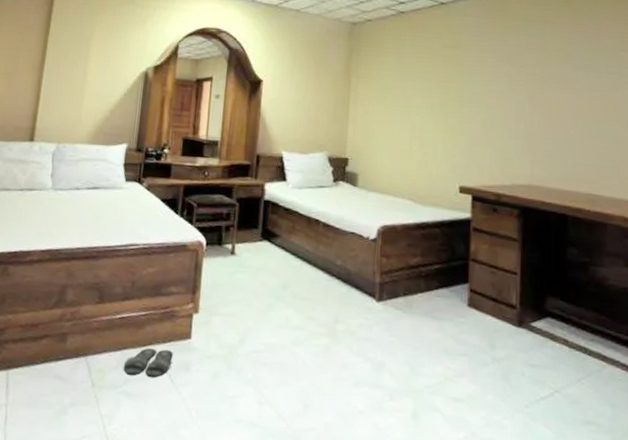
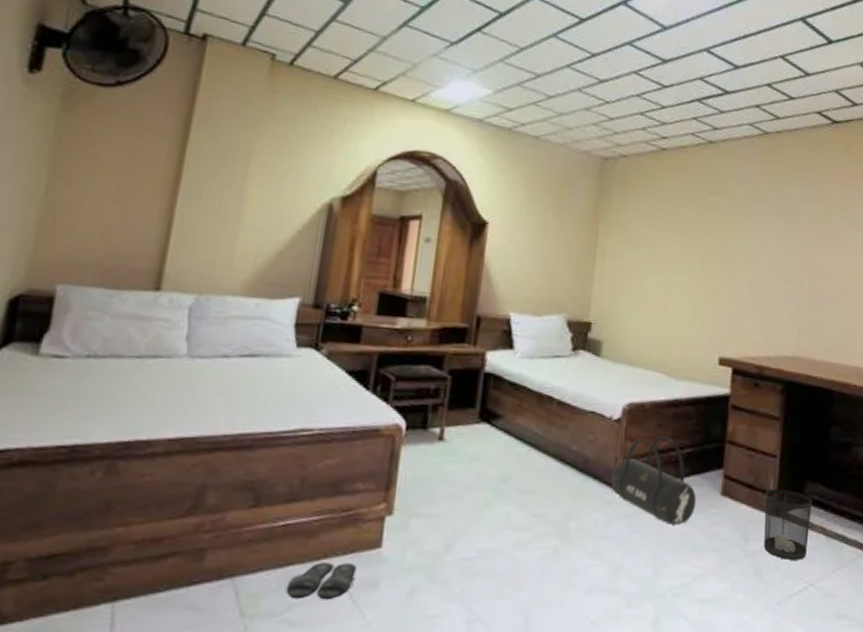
duffel bag: none [371,254,446,331] -> present [611,436,697,525]
waste bin: none [508,302,554,368] -> present [763,488,813,560]

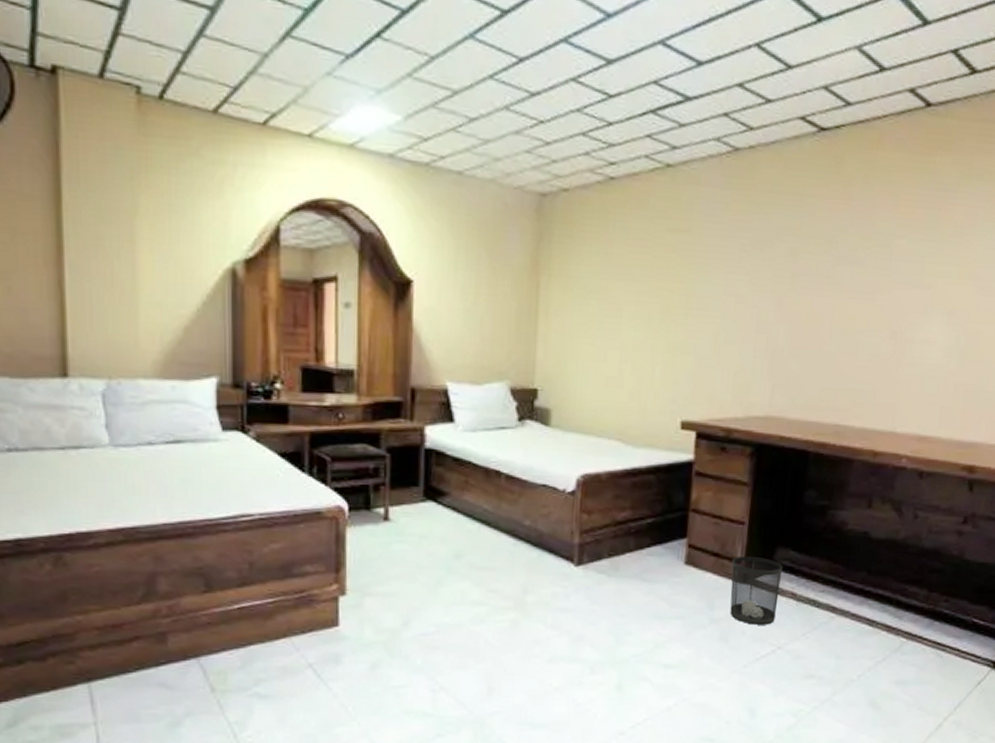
slippers: present [286,562,356,599] -> none [251,641,318,674]
duffel bag: present [611,436,697,525] -> none [568,507,659,595]

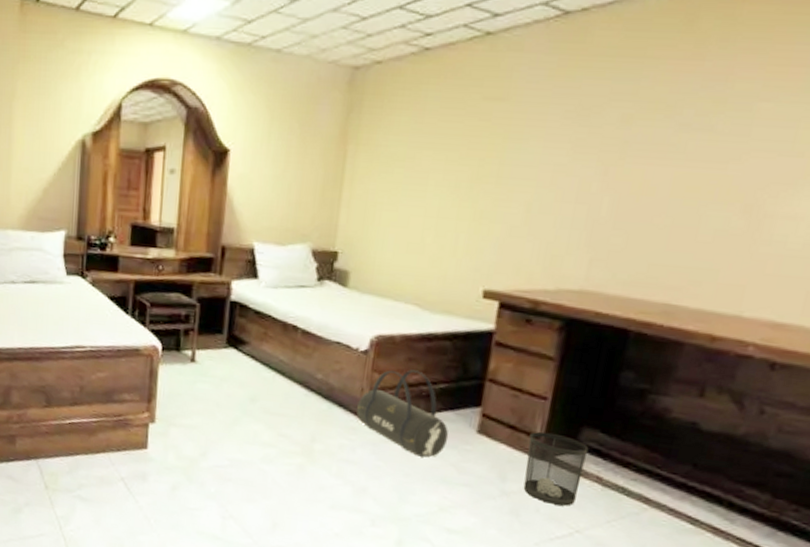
duffel bag: none [568,507,659,595] -> present [356,369,449,457]

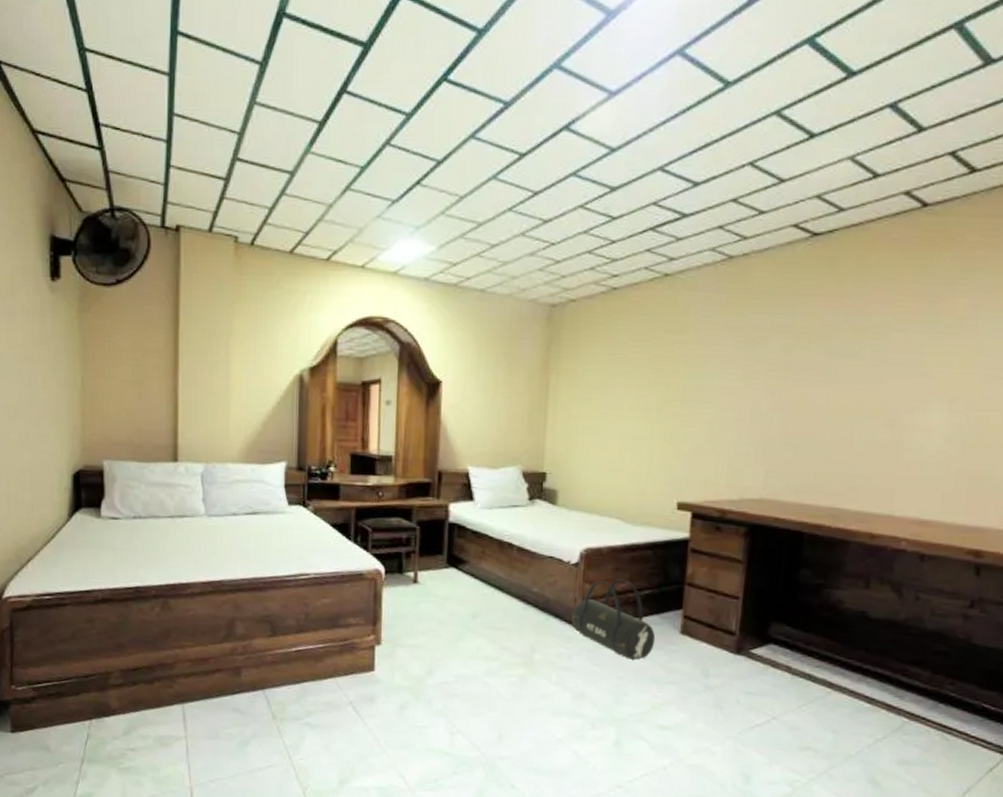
waste bin: present [523,431,589,506] -> none [724,628,778,696]

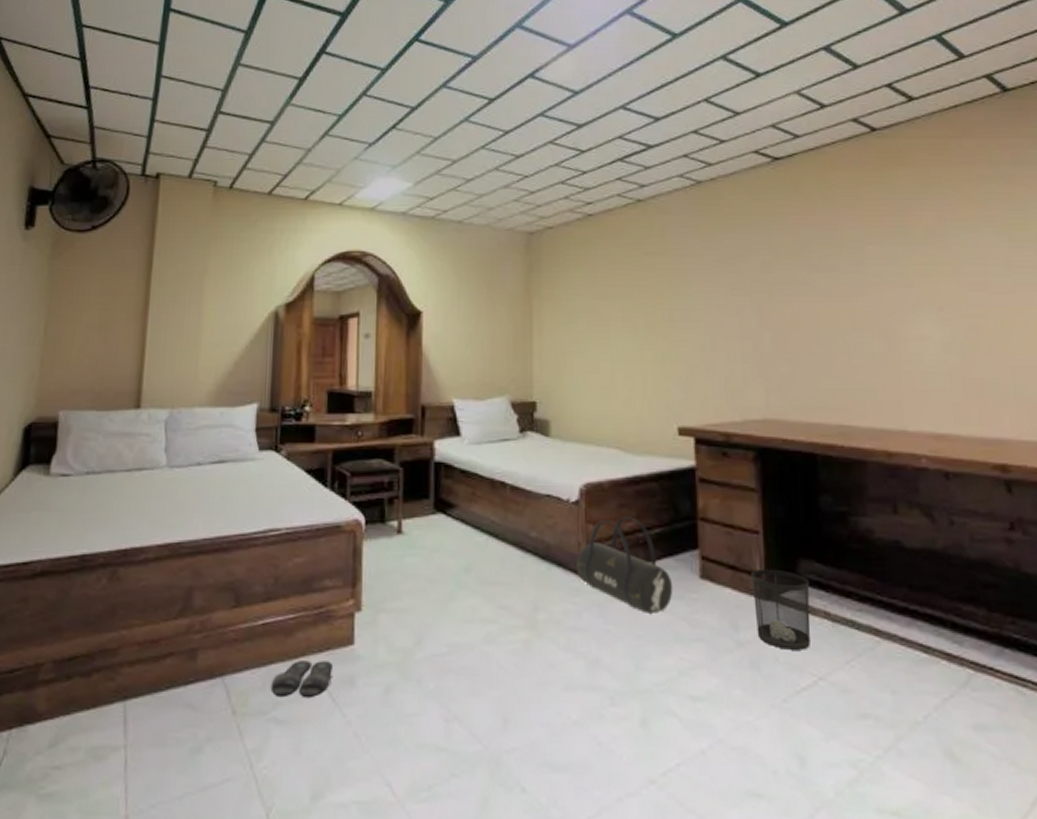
slippers: none [304,680,357,709] -> present [270,660,334,697]
waste bin: none [724,628,778,696] -> present [751,568,811,650]

